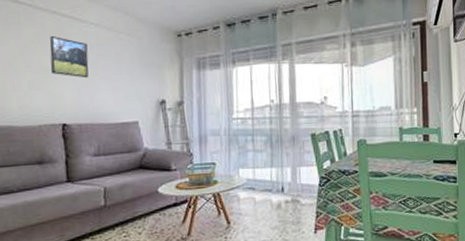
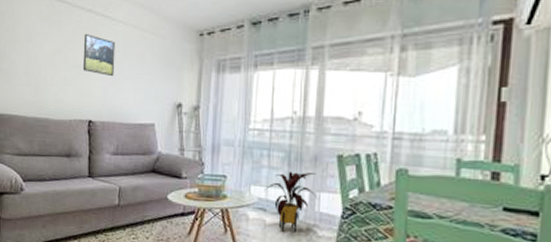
house plant: none [251,151,299,205] -> present [264,172,319,232]

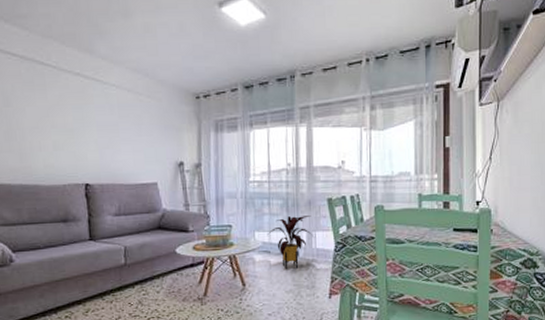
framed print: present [82,33,115,77] -> none [73,97,110,140]

